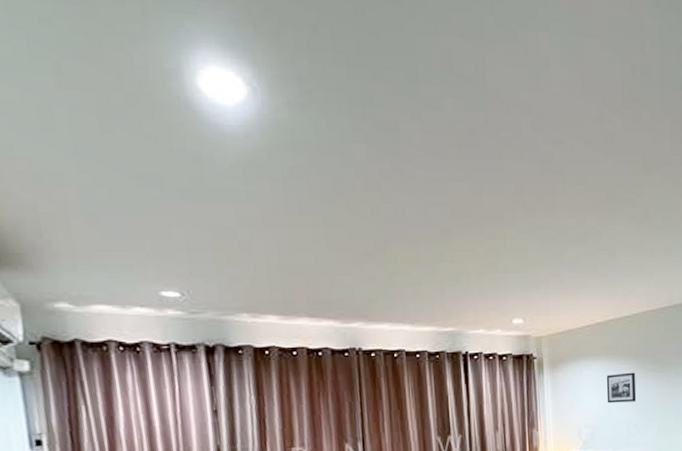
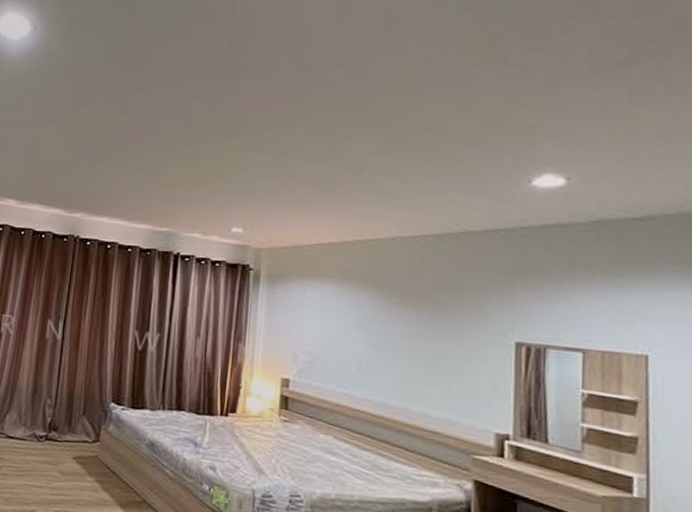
picture frame: present [606,372,637,404] -> none [334,300,375,337]

